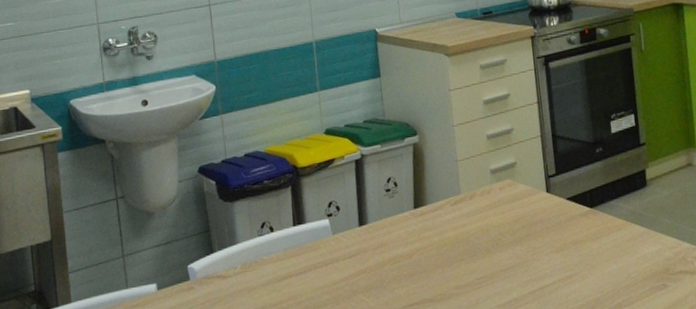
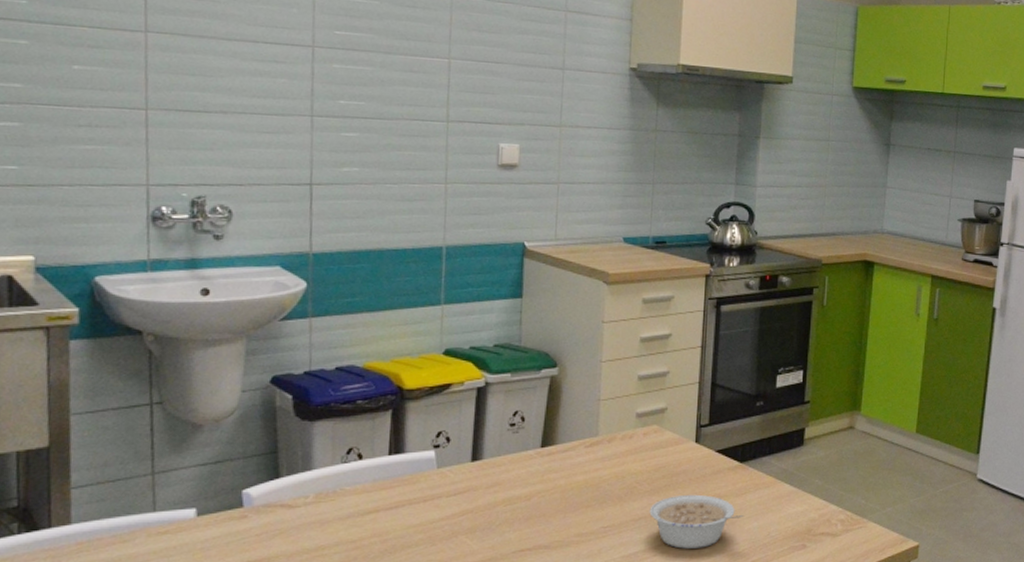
legume: none [515,241,603,295] -> present [649,494,744,549]

